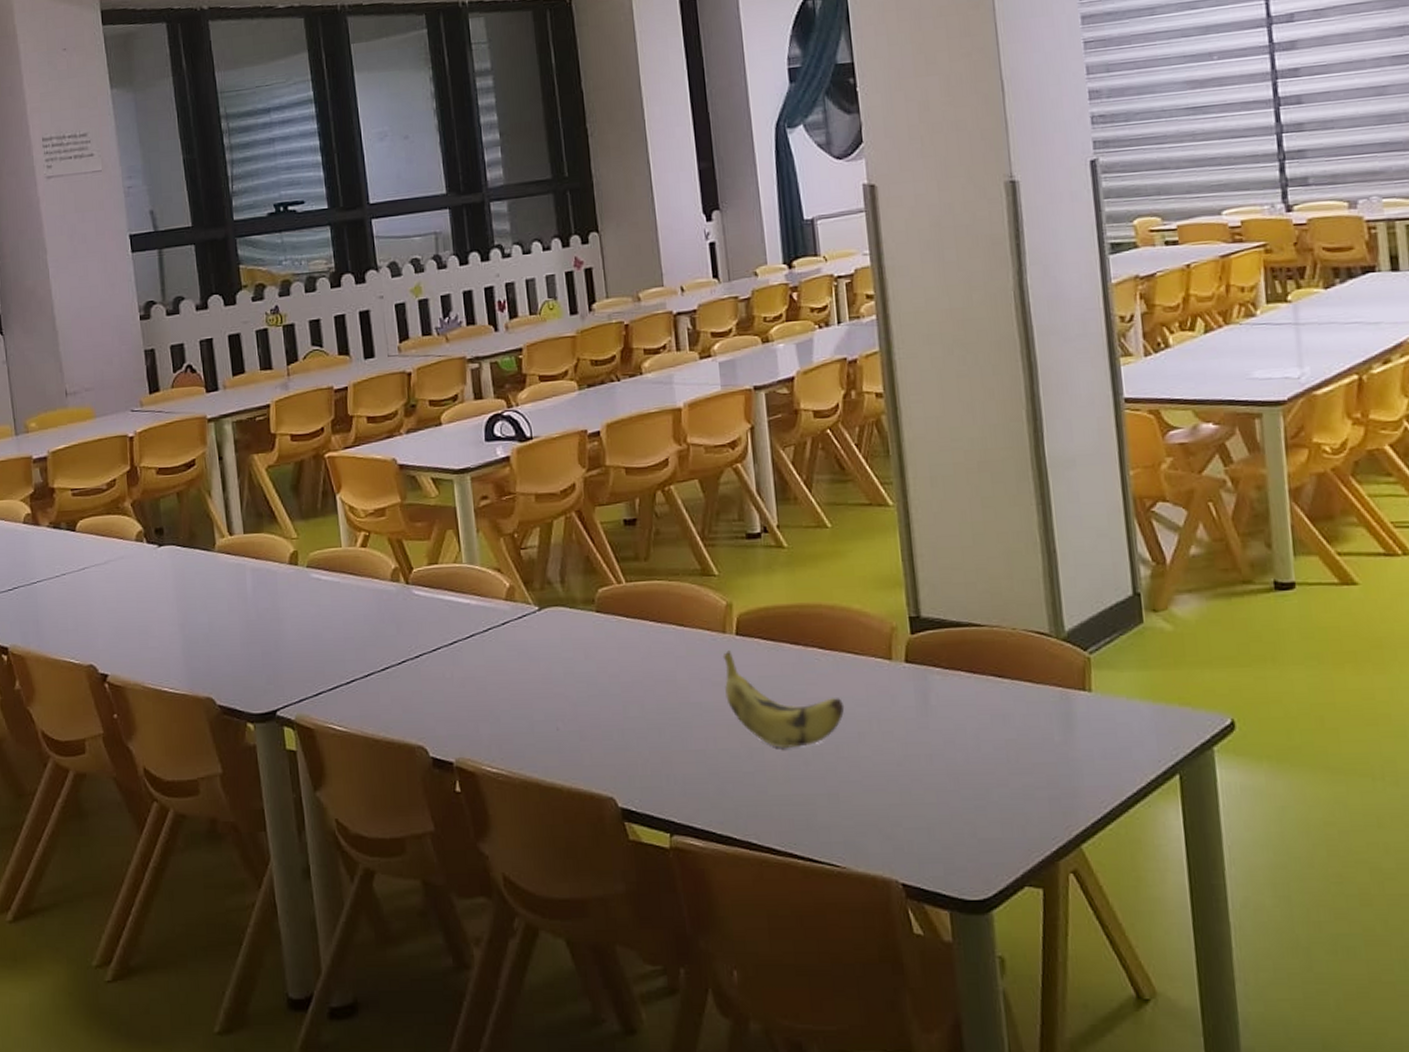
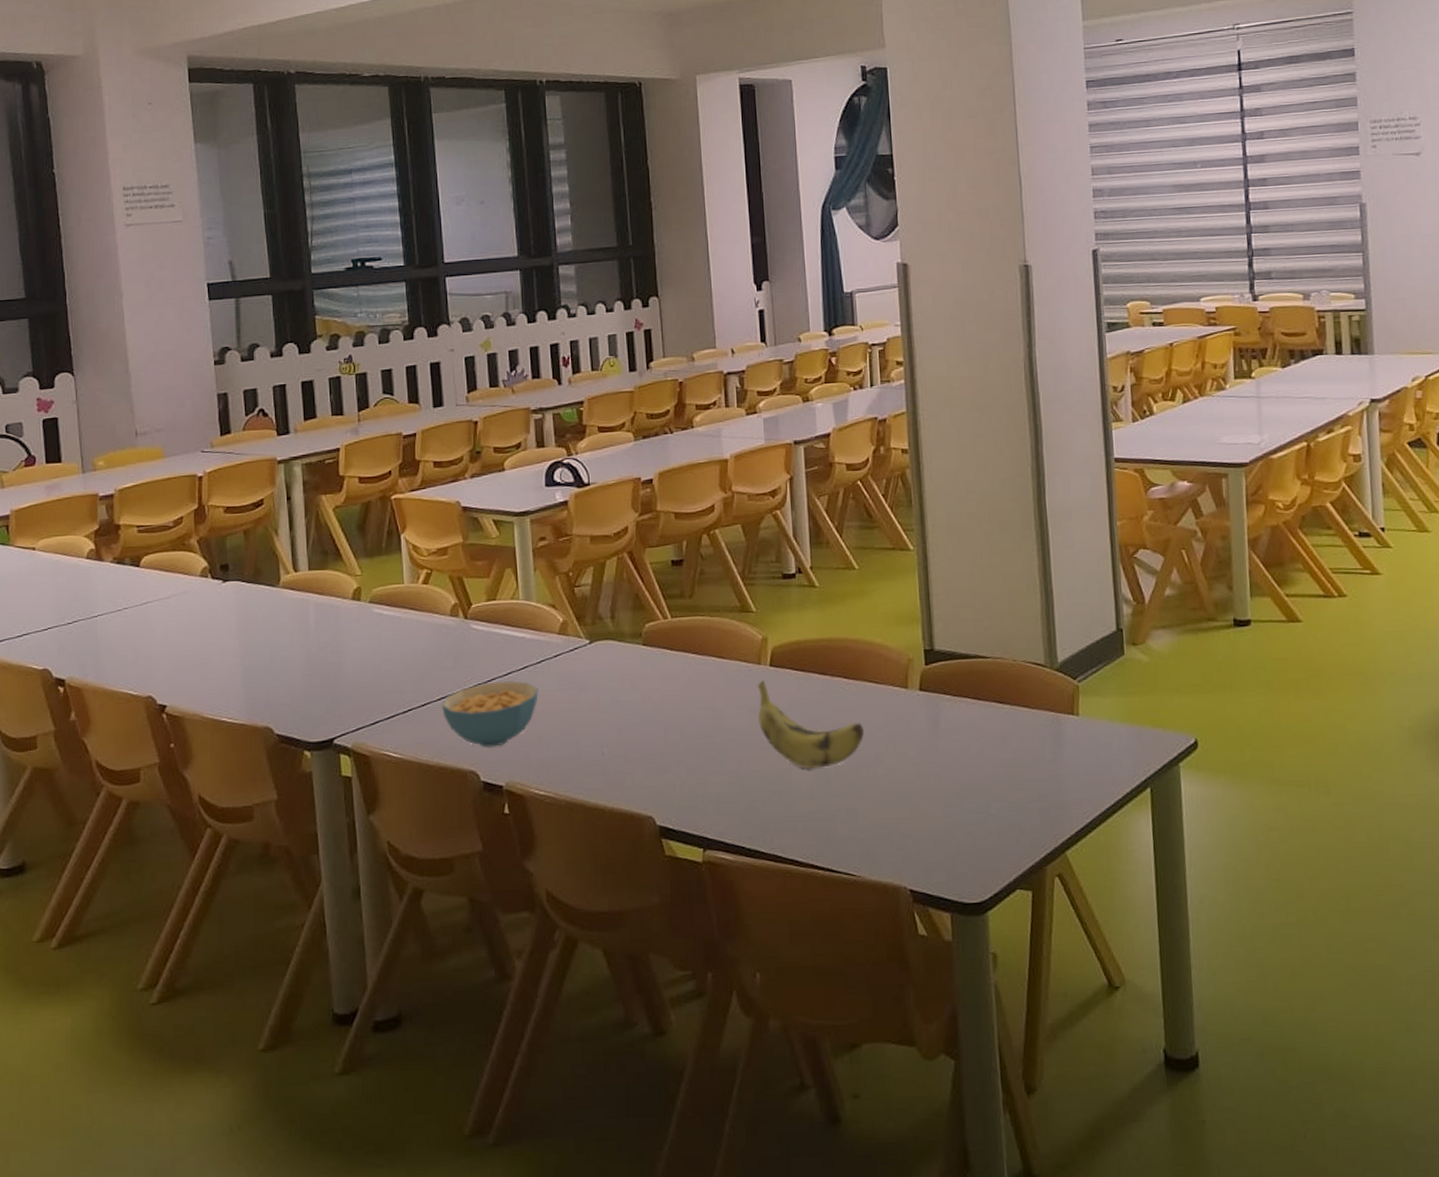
cereal bowl: none [386,650,487,721] -> present [442,681,539,747]

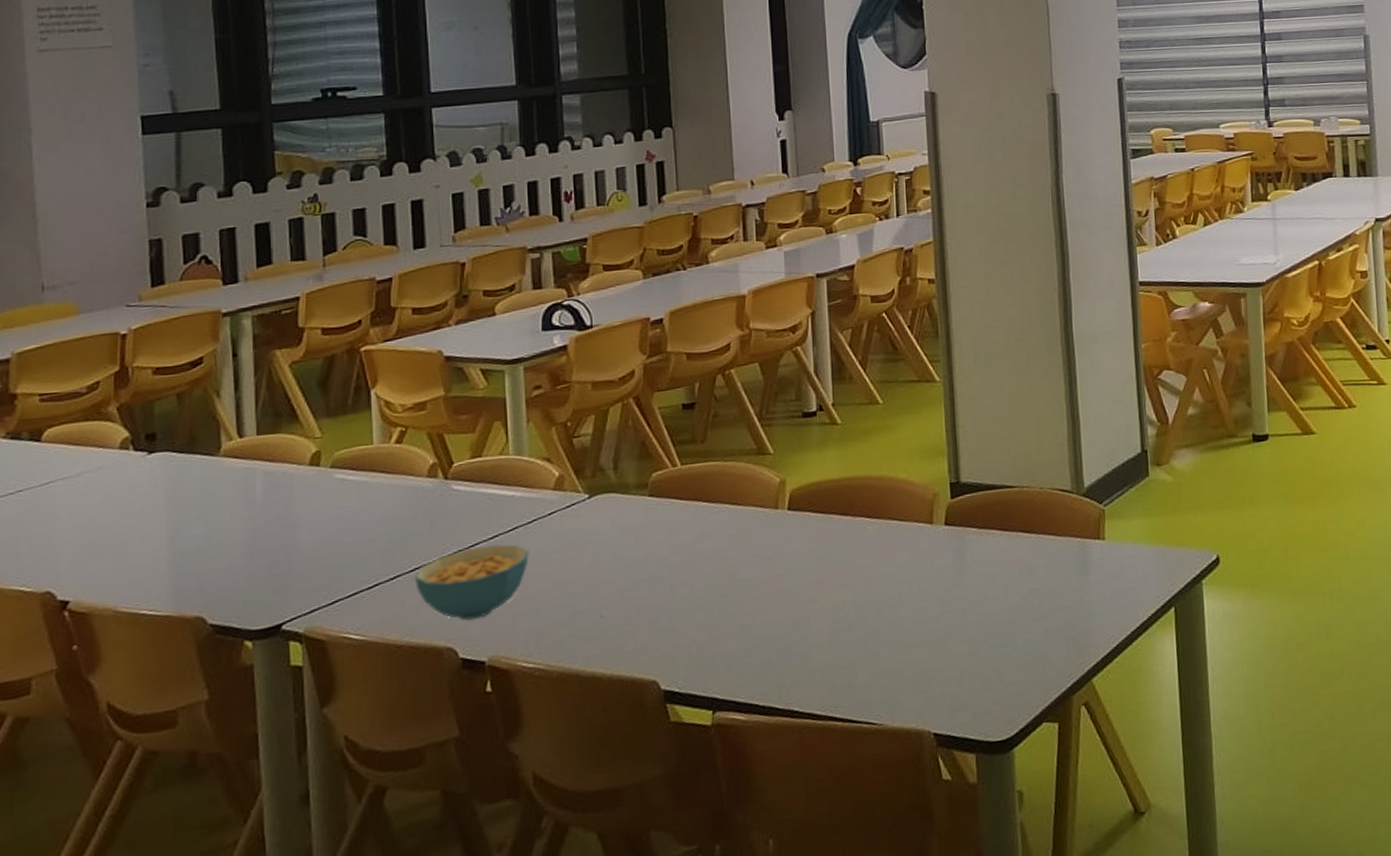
banana: present [757,680,865,769] -> none [774,525,888,616]

